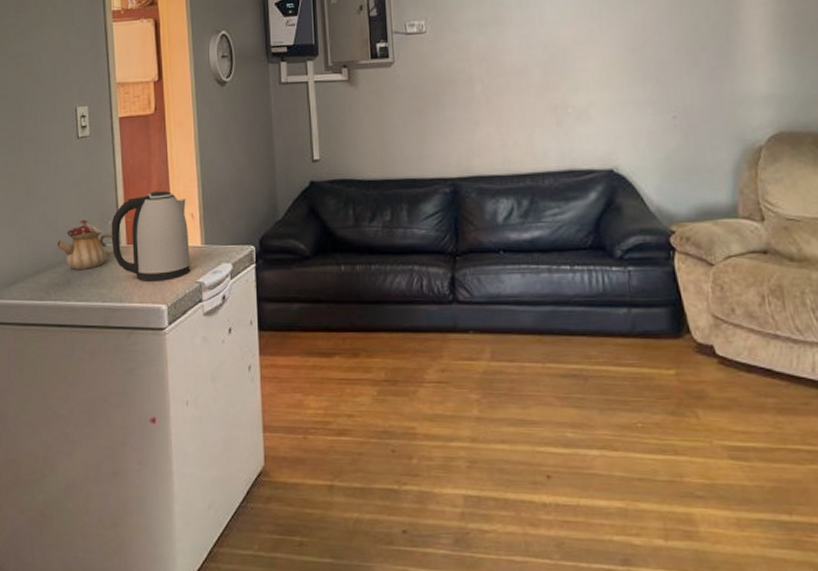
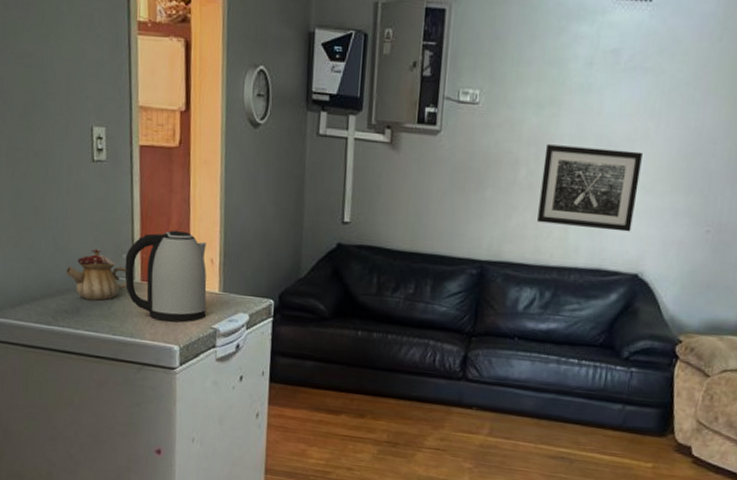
wall art: none [496,52,596,133] -> present [537,144,643,232]

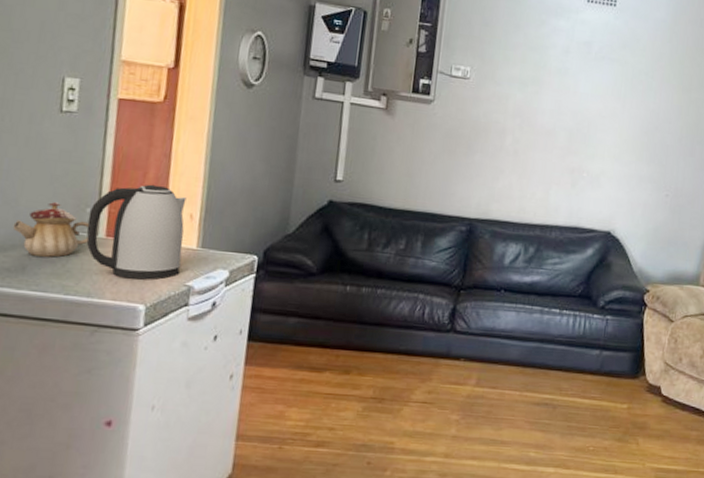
wall art: present [537,144,643,232] -> none [522,117,612,195]

